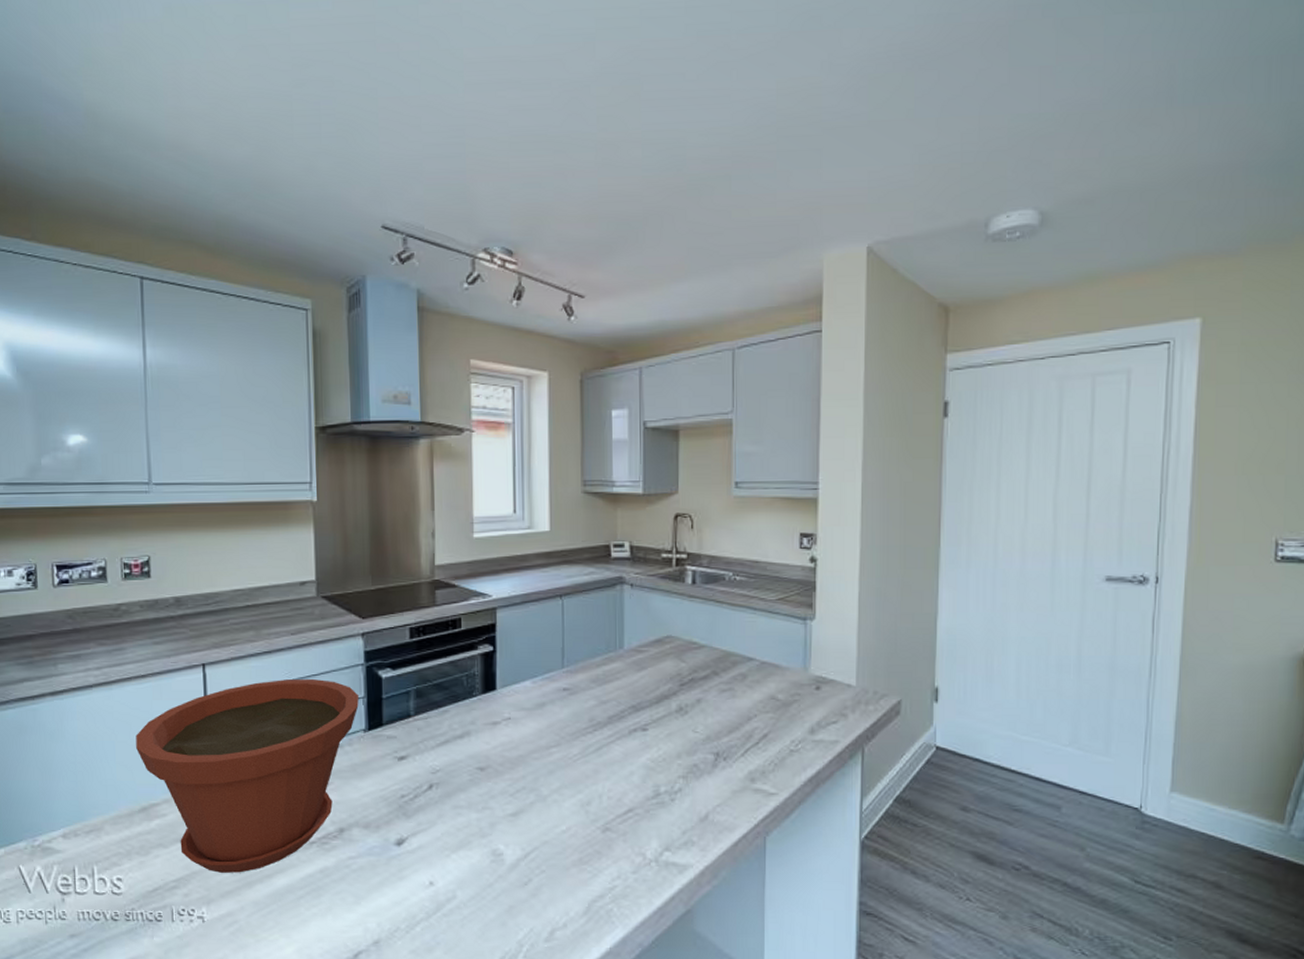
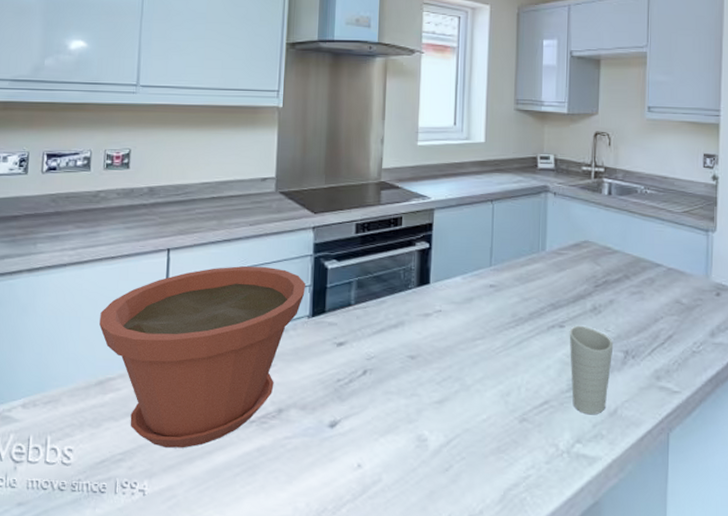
cup: none [653,727,703,822] -> present [569,325,614,415]

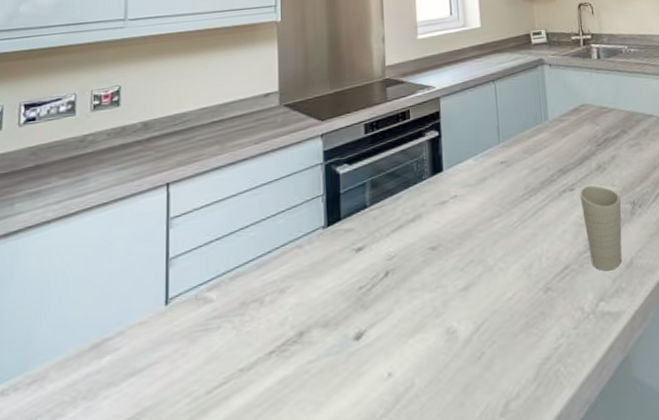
plant pot: present [99,266,305,448] -> none [92,183,318,405]

